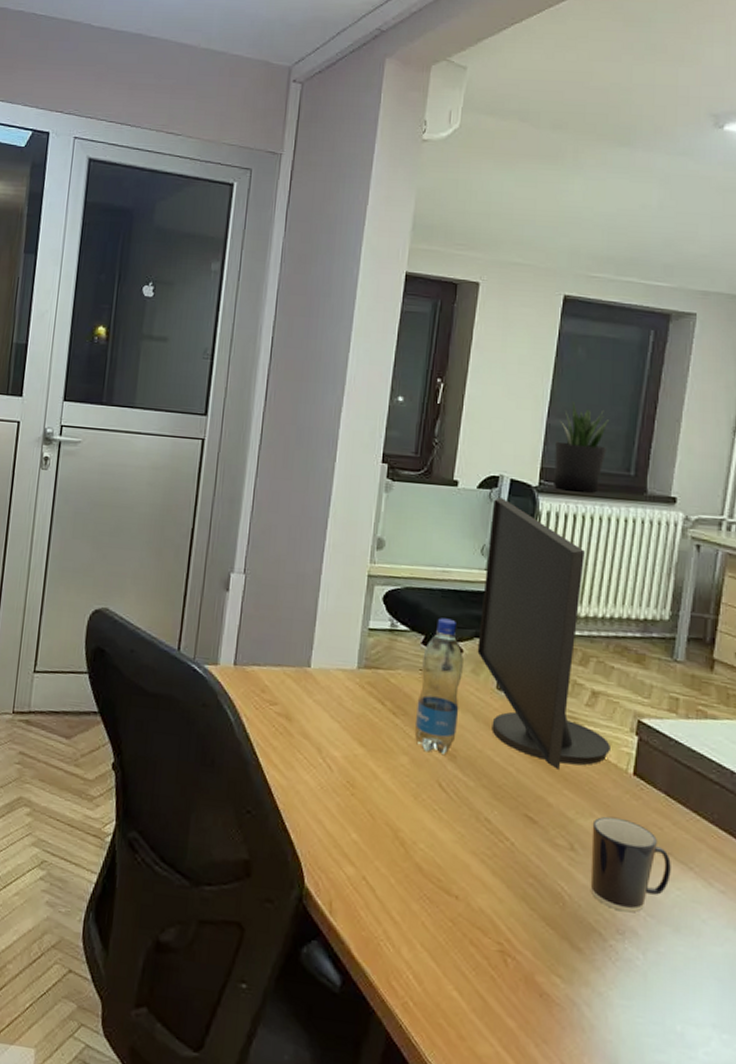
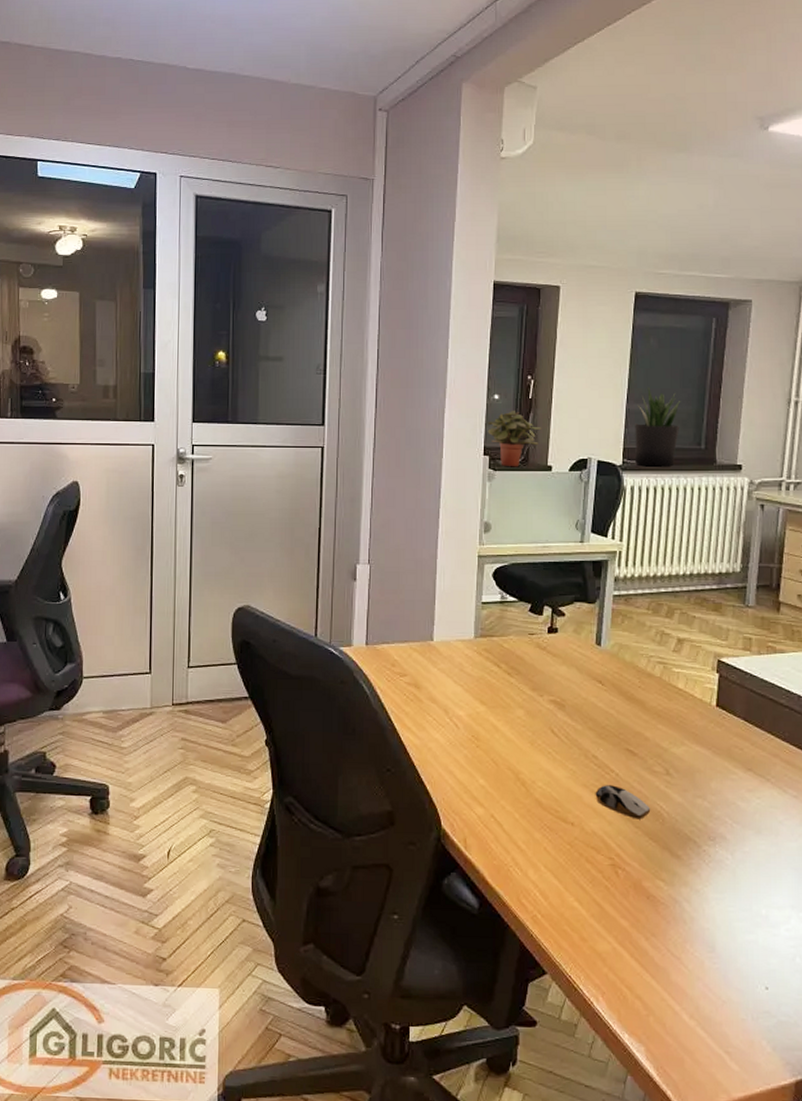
potted plant: none [388,416,450,479] -> present [488,411,542,467]
bottle: present [414,618,463,754] -> none [527,587,566,705]
computer monitor: present [477,498,610,771] -> none [577,478,696,709]
computer mouse: none [485,855,550,900] -> present [595,785,651,819]
mug: present [590,816,671,913] -> none [683,743,751,822]

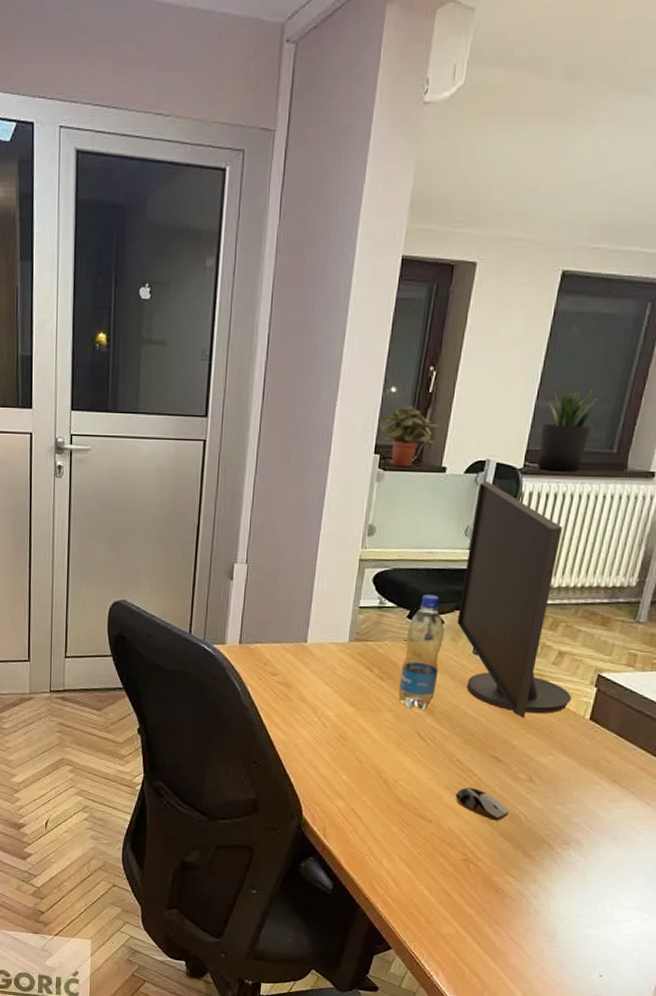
bottle: none [527,587,566,705] -> present [398,594,444,710]
computer monitor: none [577,478,696,709] -> present [457,481,571,719]

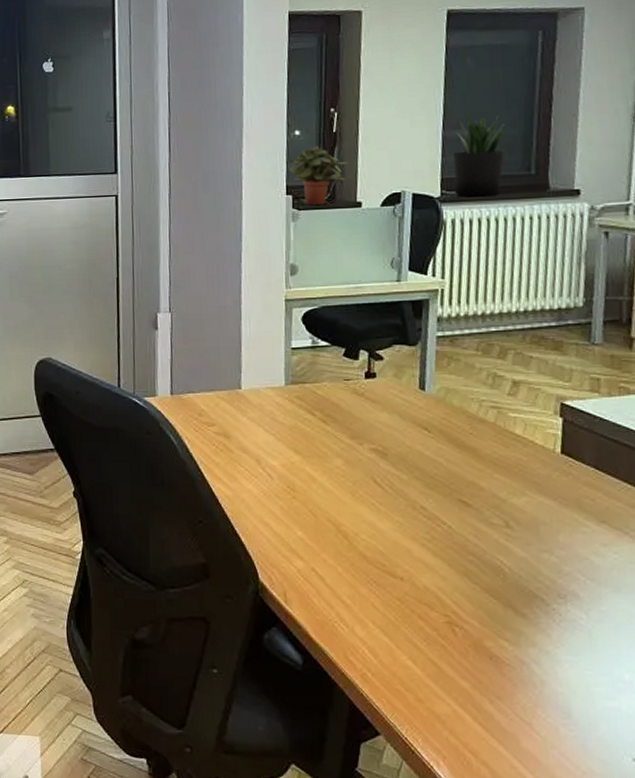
bottle: present [398,594,444,710] -> none [344,330,386,453]
computer mouse: present [455,787,510,821] -> none [425,538,490,575]
computer monitor: present [457,481,571,719] -> none [396,212,536,457]

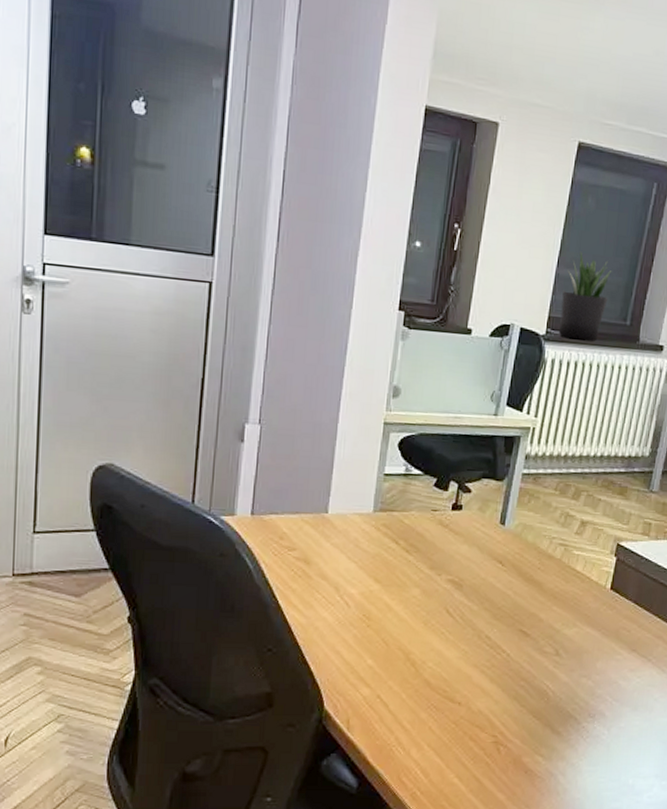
potted plant: present [289,146,349,206] -> none [405,262,465,327]

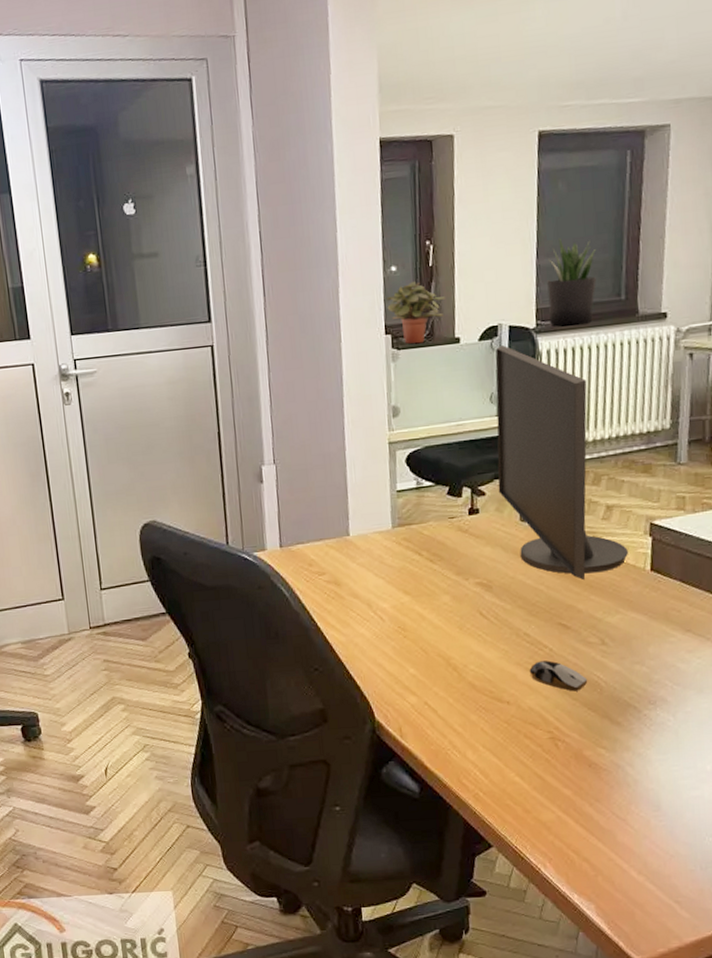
potted plant: none [405,262,465,327] -> present [386,282,446,344]
computer monitor: none [484,346,594,591] -> present [495,345,628,581]
computer mouse: none [484,665,538,698] -> present [529,660,588,692]

